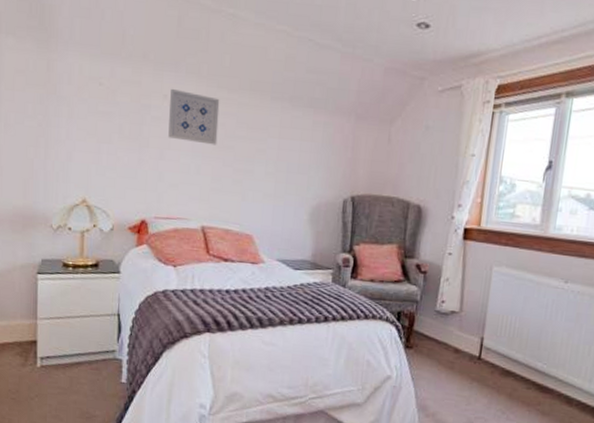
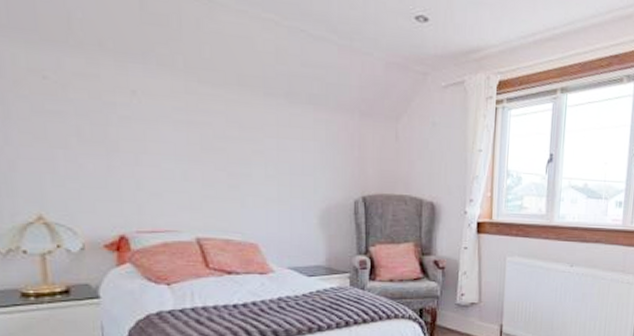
wall art: present [168,88,220,145] -> none [140,82,205,148]

